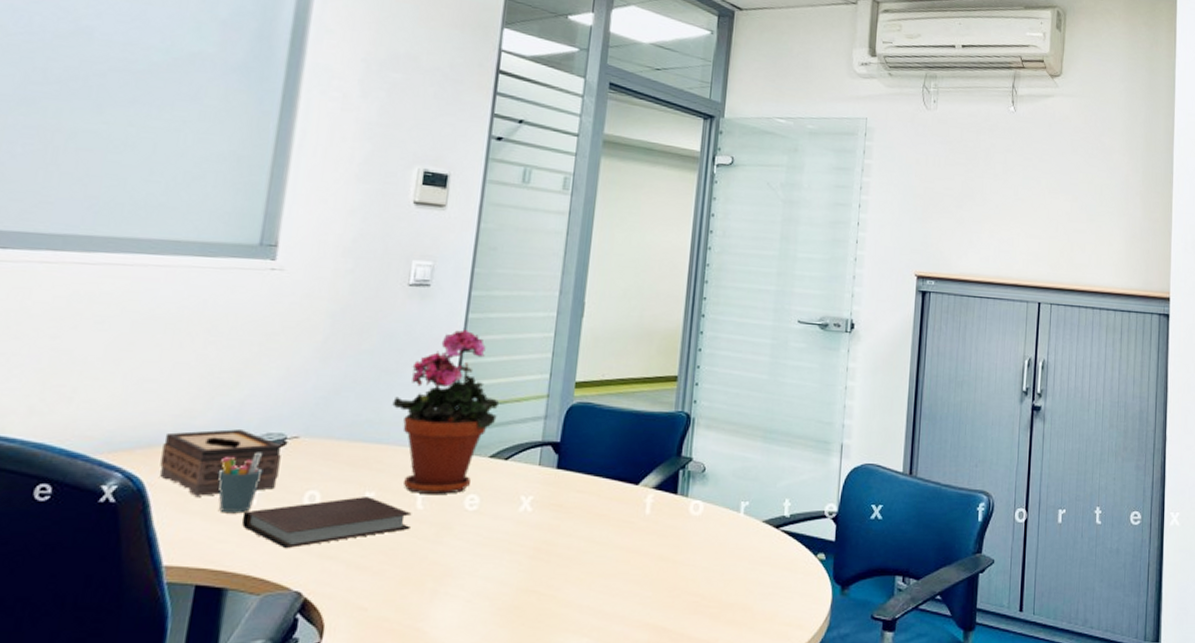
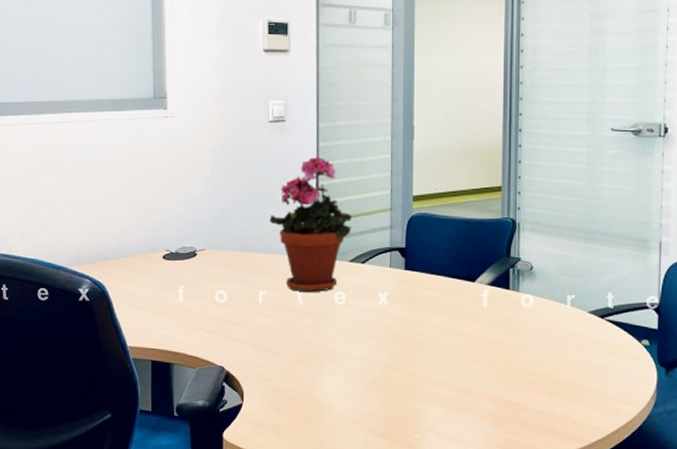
tissue box: present [160,429,281,496] -> none [113,245,195,296]
pen holder: present [217,452,263,514] -> none [153,261,184,308]
notebook: present [241,497,412,549] -> none [174,295,296,335]

